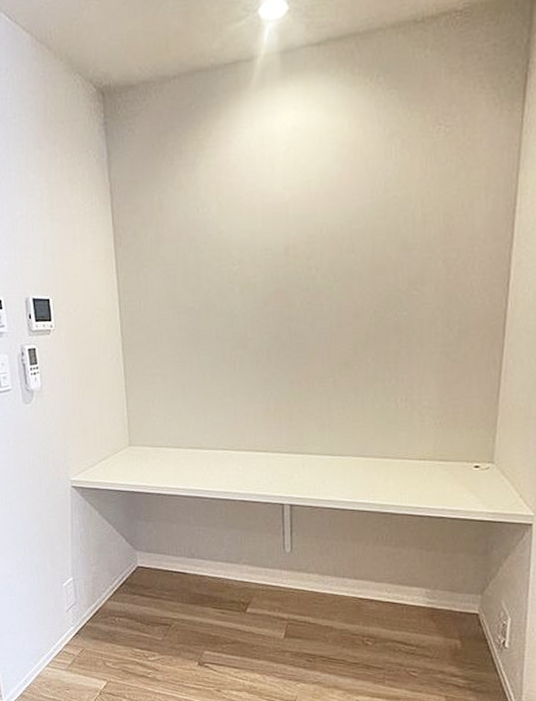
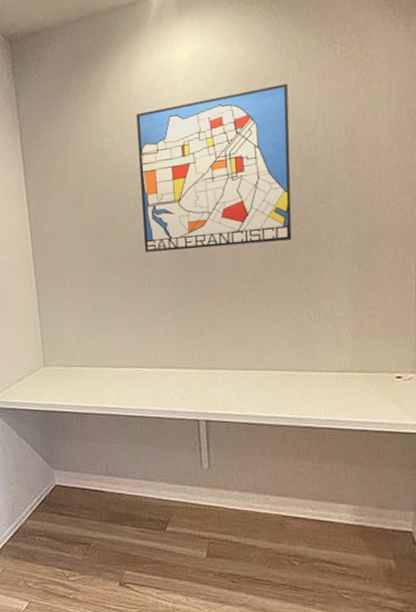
wall art: none [234,163,390,332] -> present [136,83,292,252]

